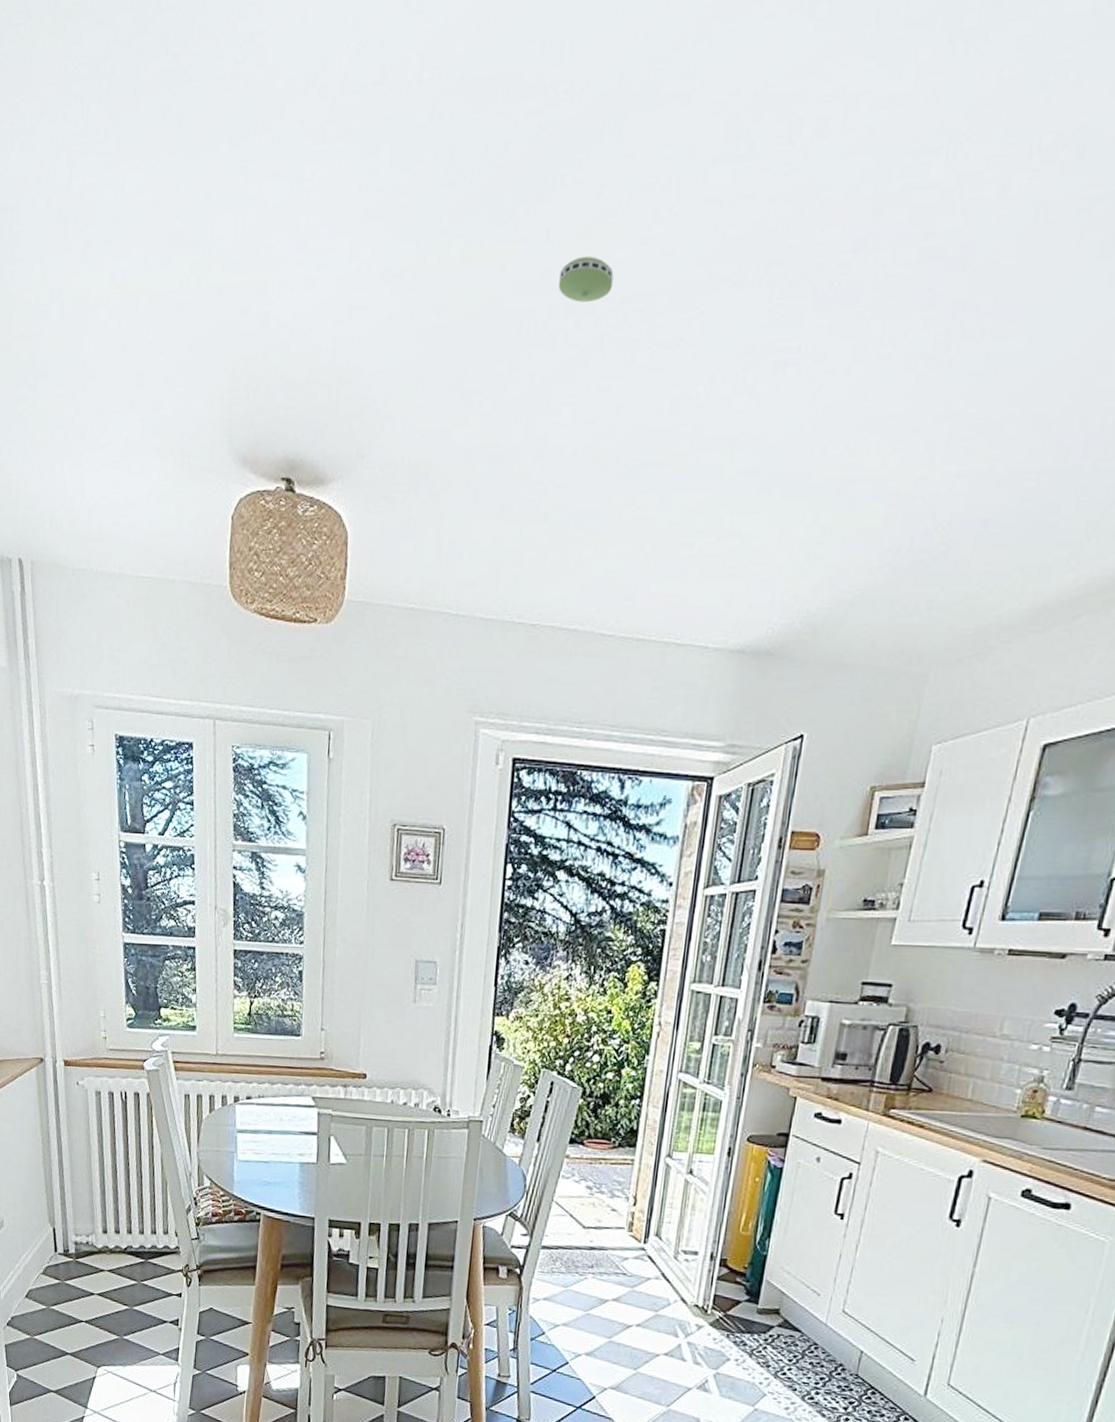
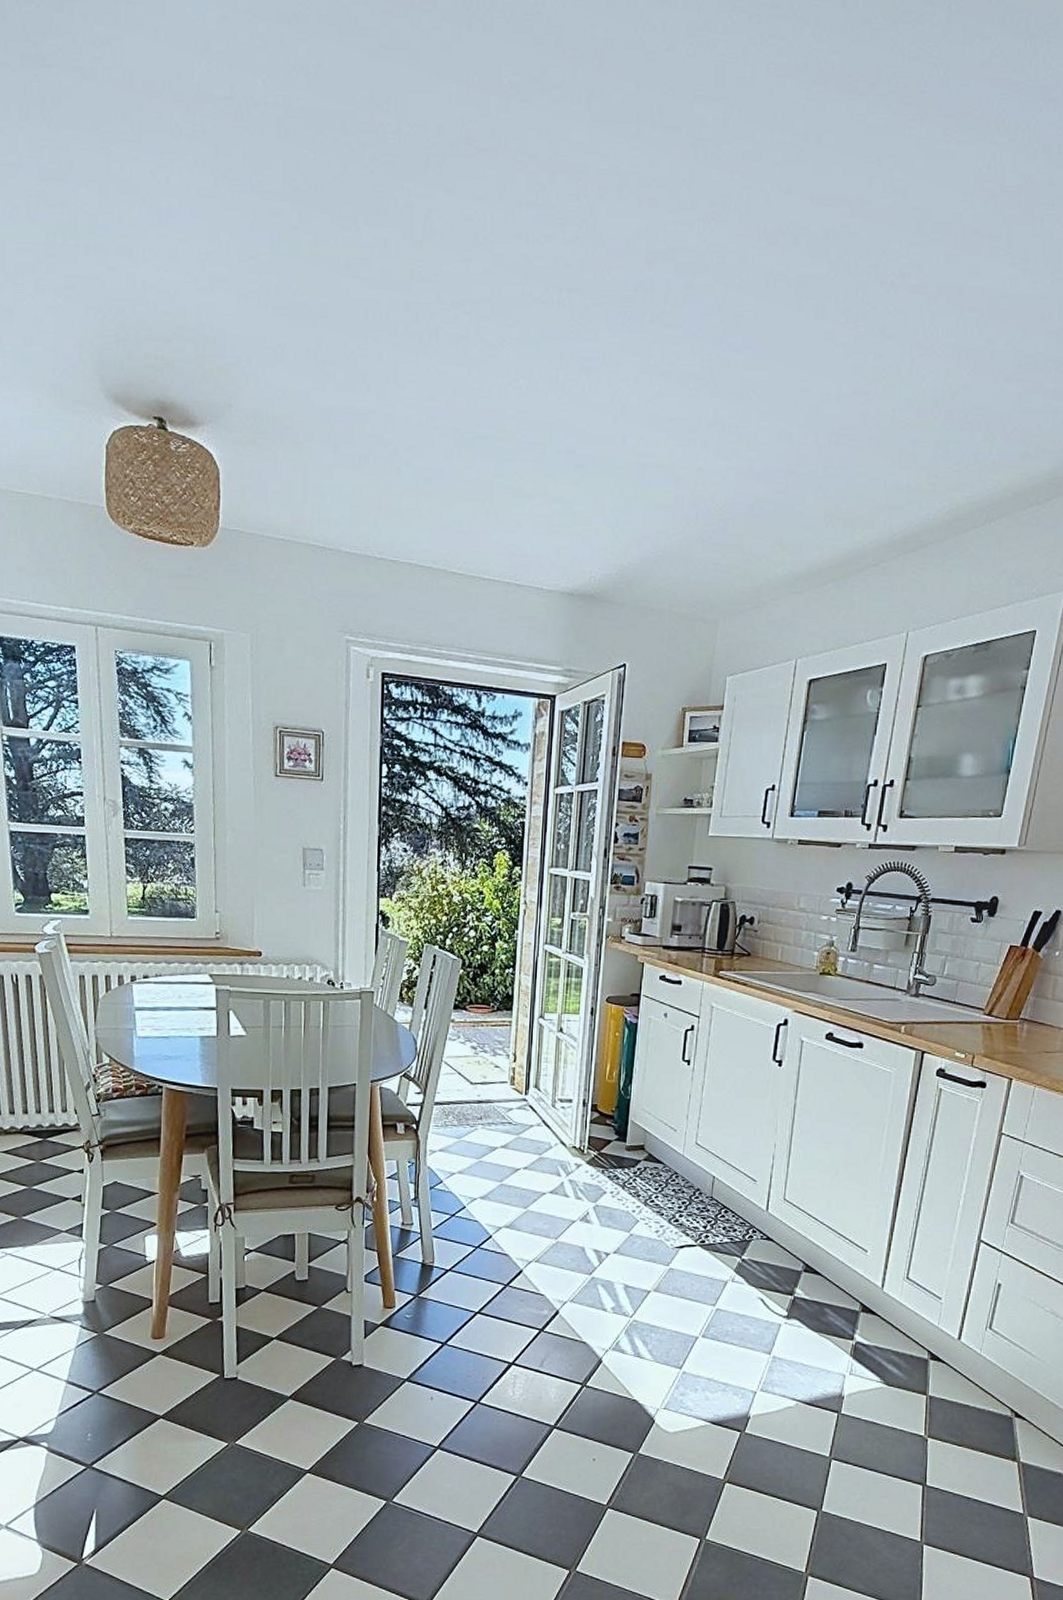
smoke detector: present [558,255,614,303] -> none [397,264,444,301]

